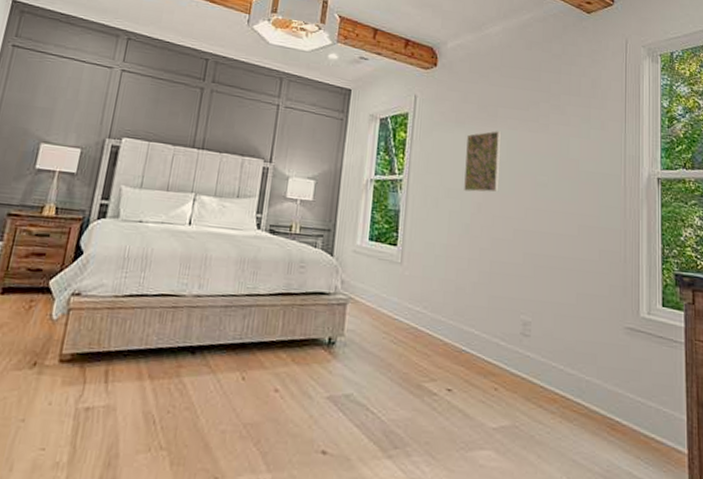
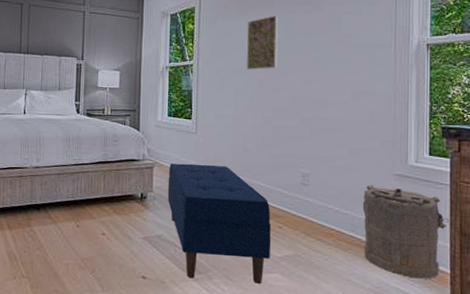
bench: none [361,299,485,464] -> present [167,163,272,284]
laundry hamper: none [590,339,687,461] -> present [362,185,451,279]

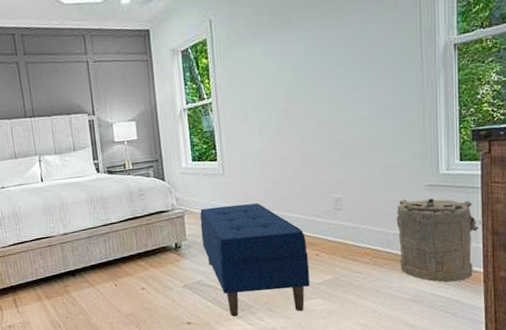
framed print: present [247,15,279,70] -> none [265,35,301,100]

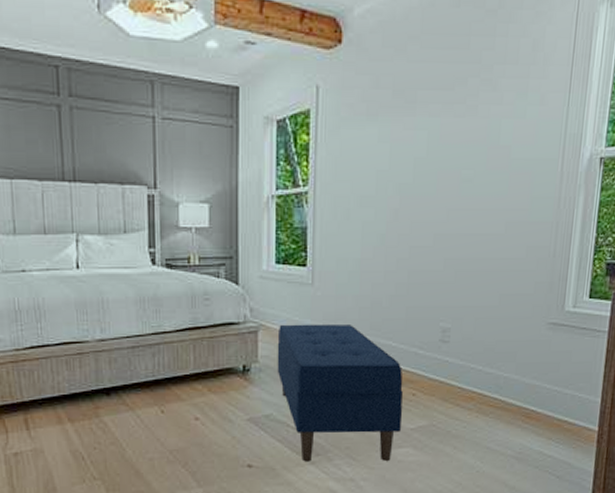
laundry hamper: present [396,198,483,282] -> none [507,337,605,440]

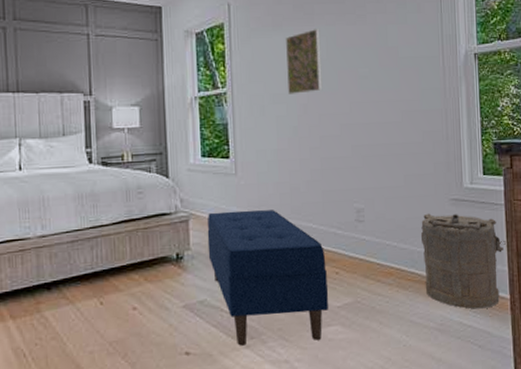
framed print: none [378,121,422,197] -> present [286,29,323,94]
laundry hamper: none [507,337,605,440] -> present [420,213,508,309]

